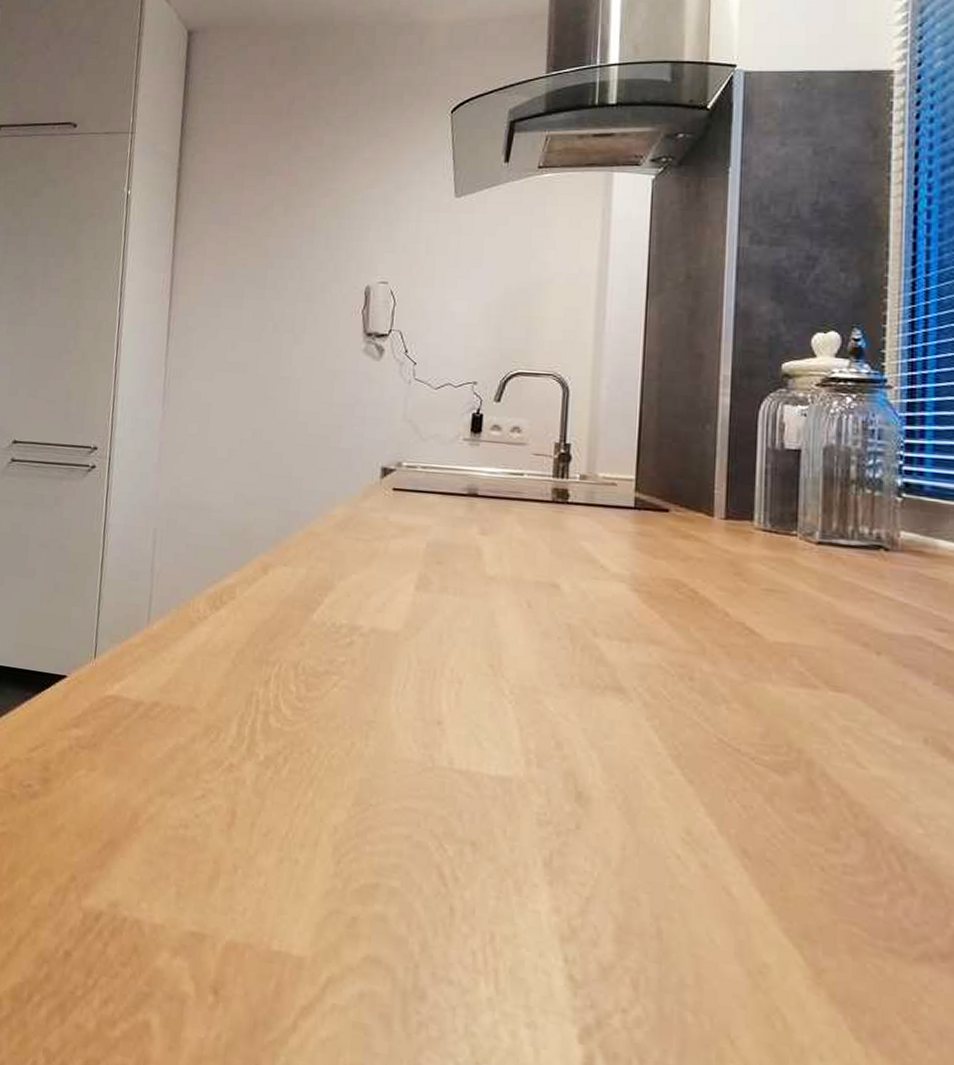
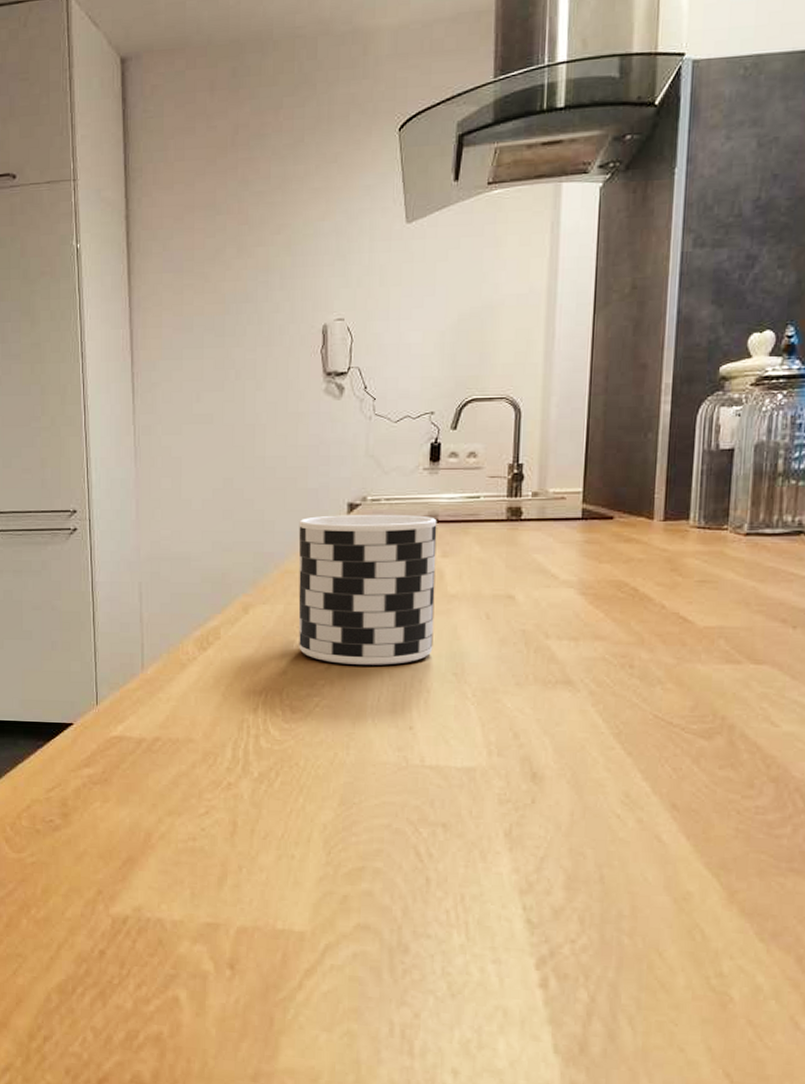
cup: none [319,478,477,648] -> present [298,514,437,665]

